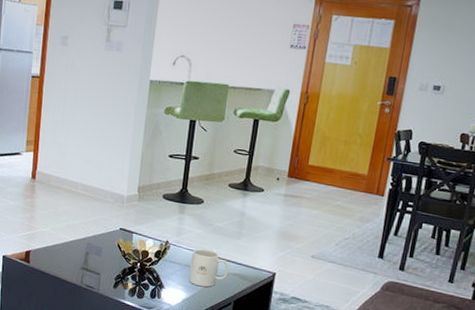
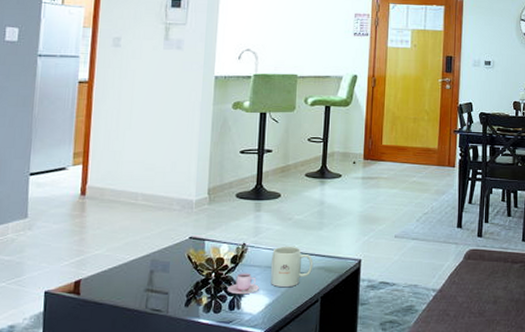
teacup: none [149,267,178,288] -> present [226,273,259,295]

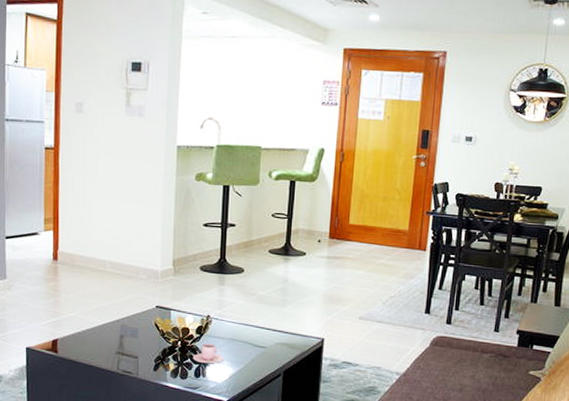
mug: present [270,246,314,288] -> none [234,320,277,361]

